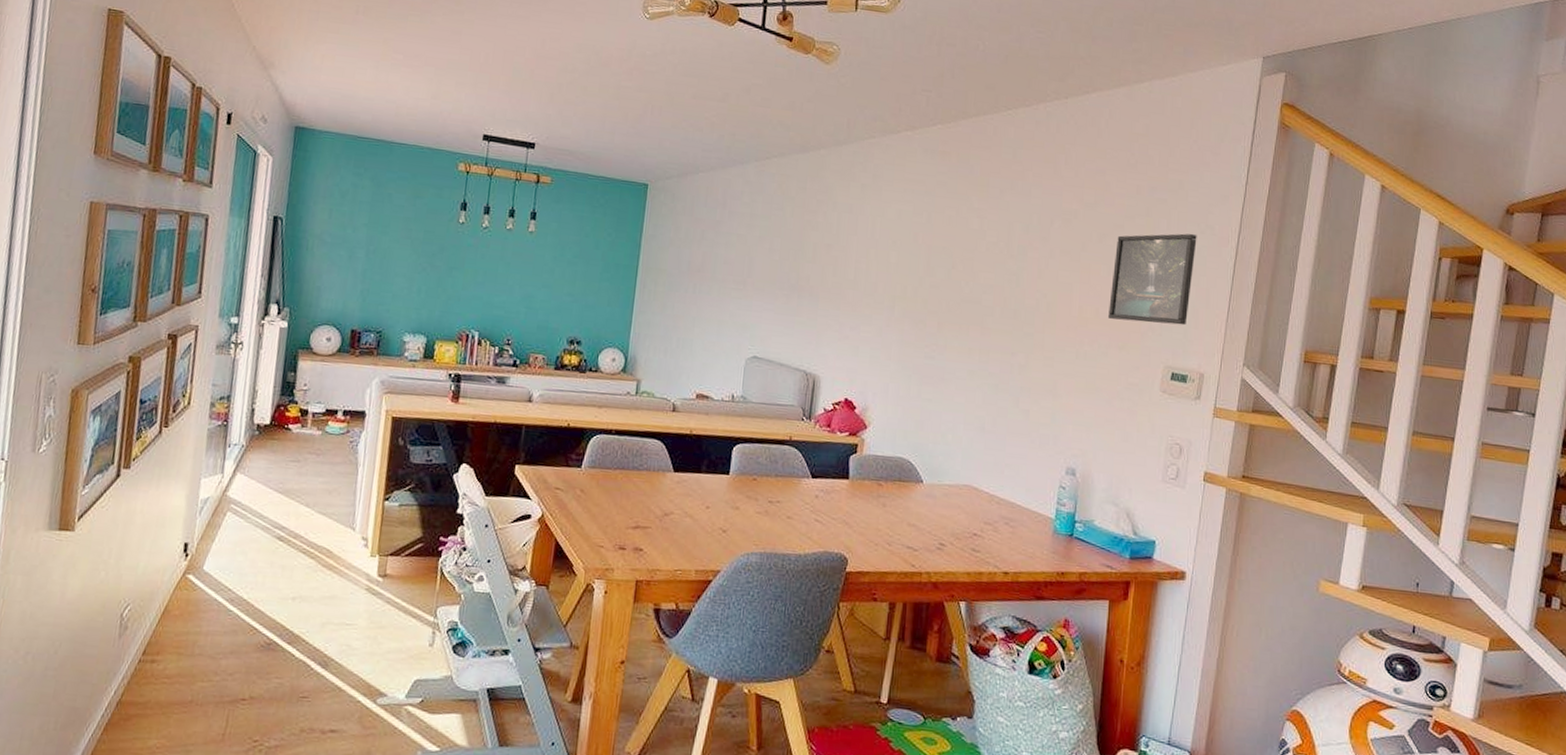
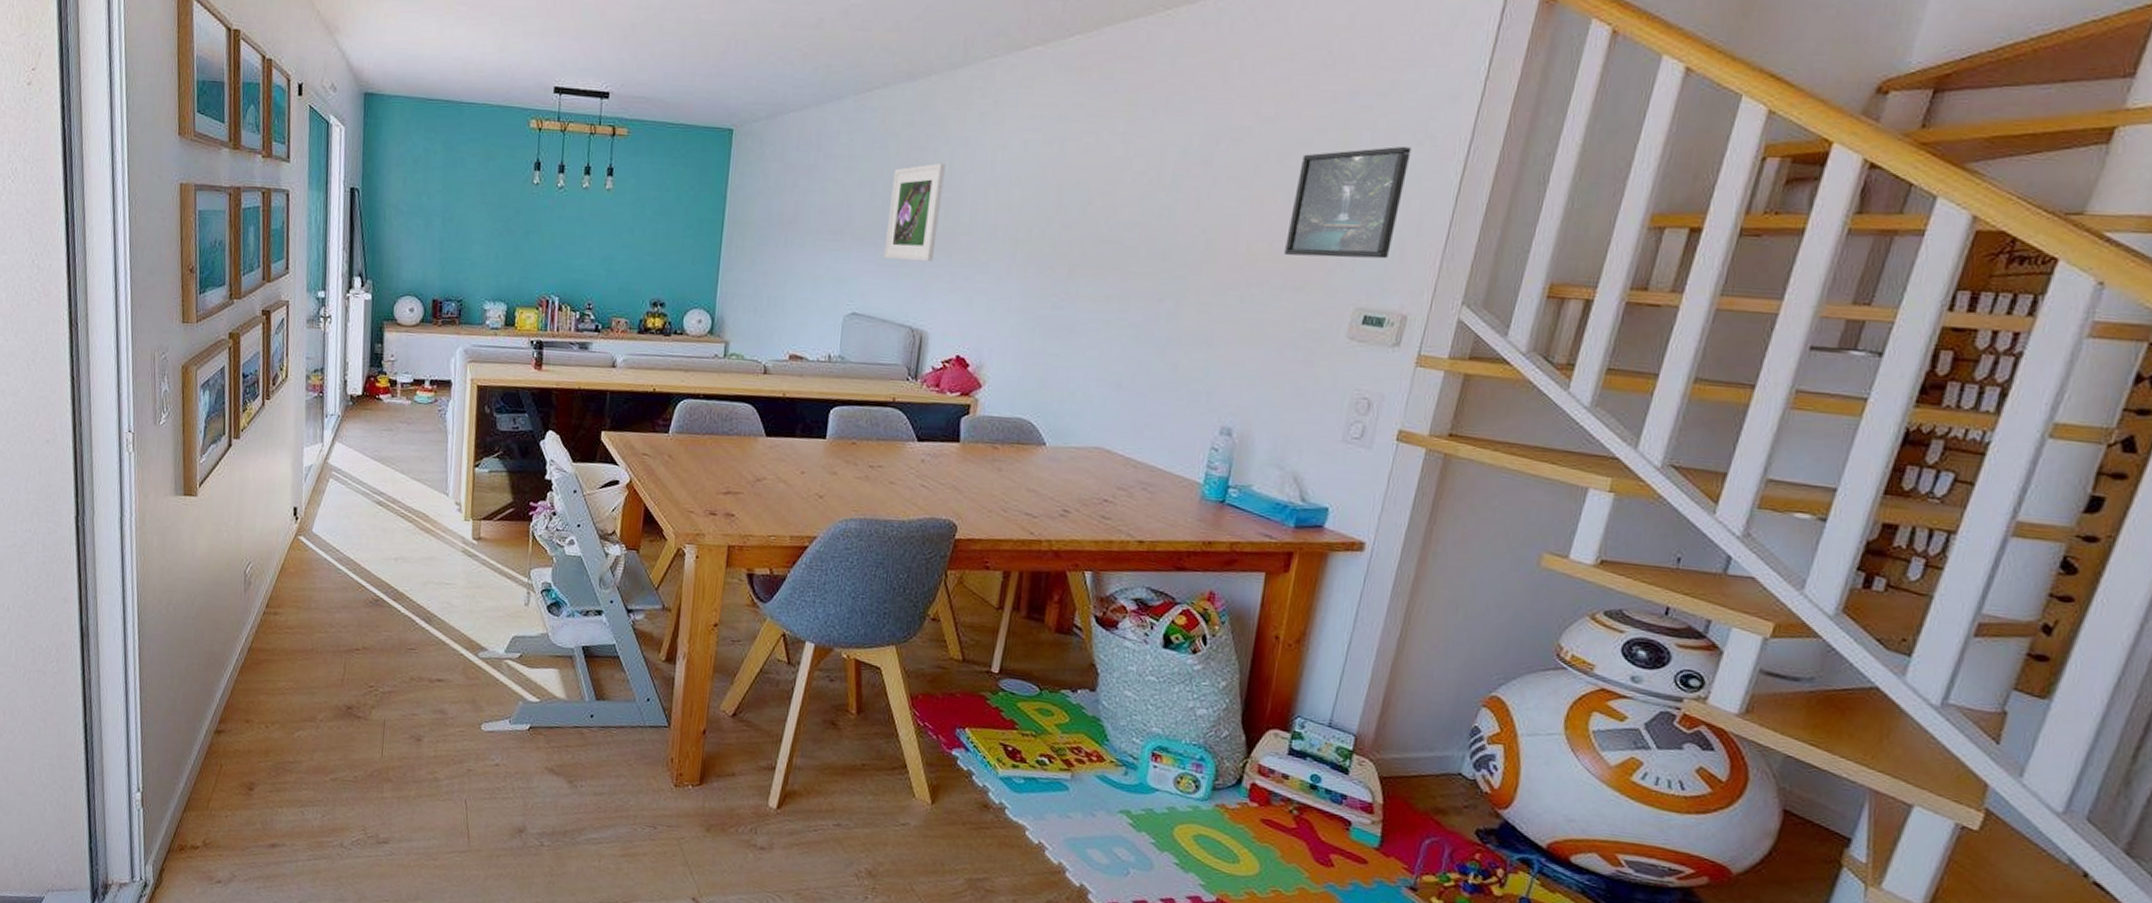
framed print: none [781,225,833,313] -> present [884,162,945,262]

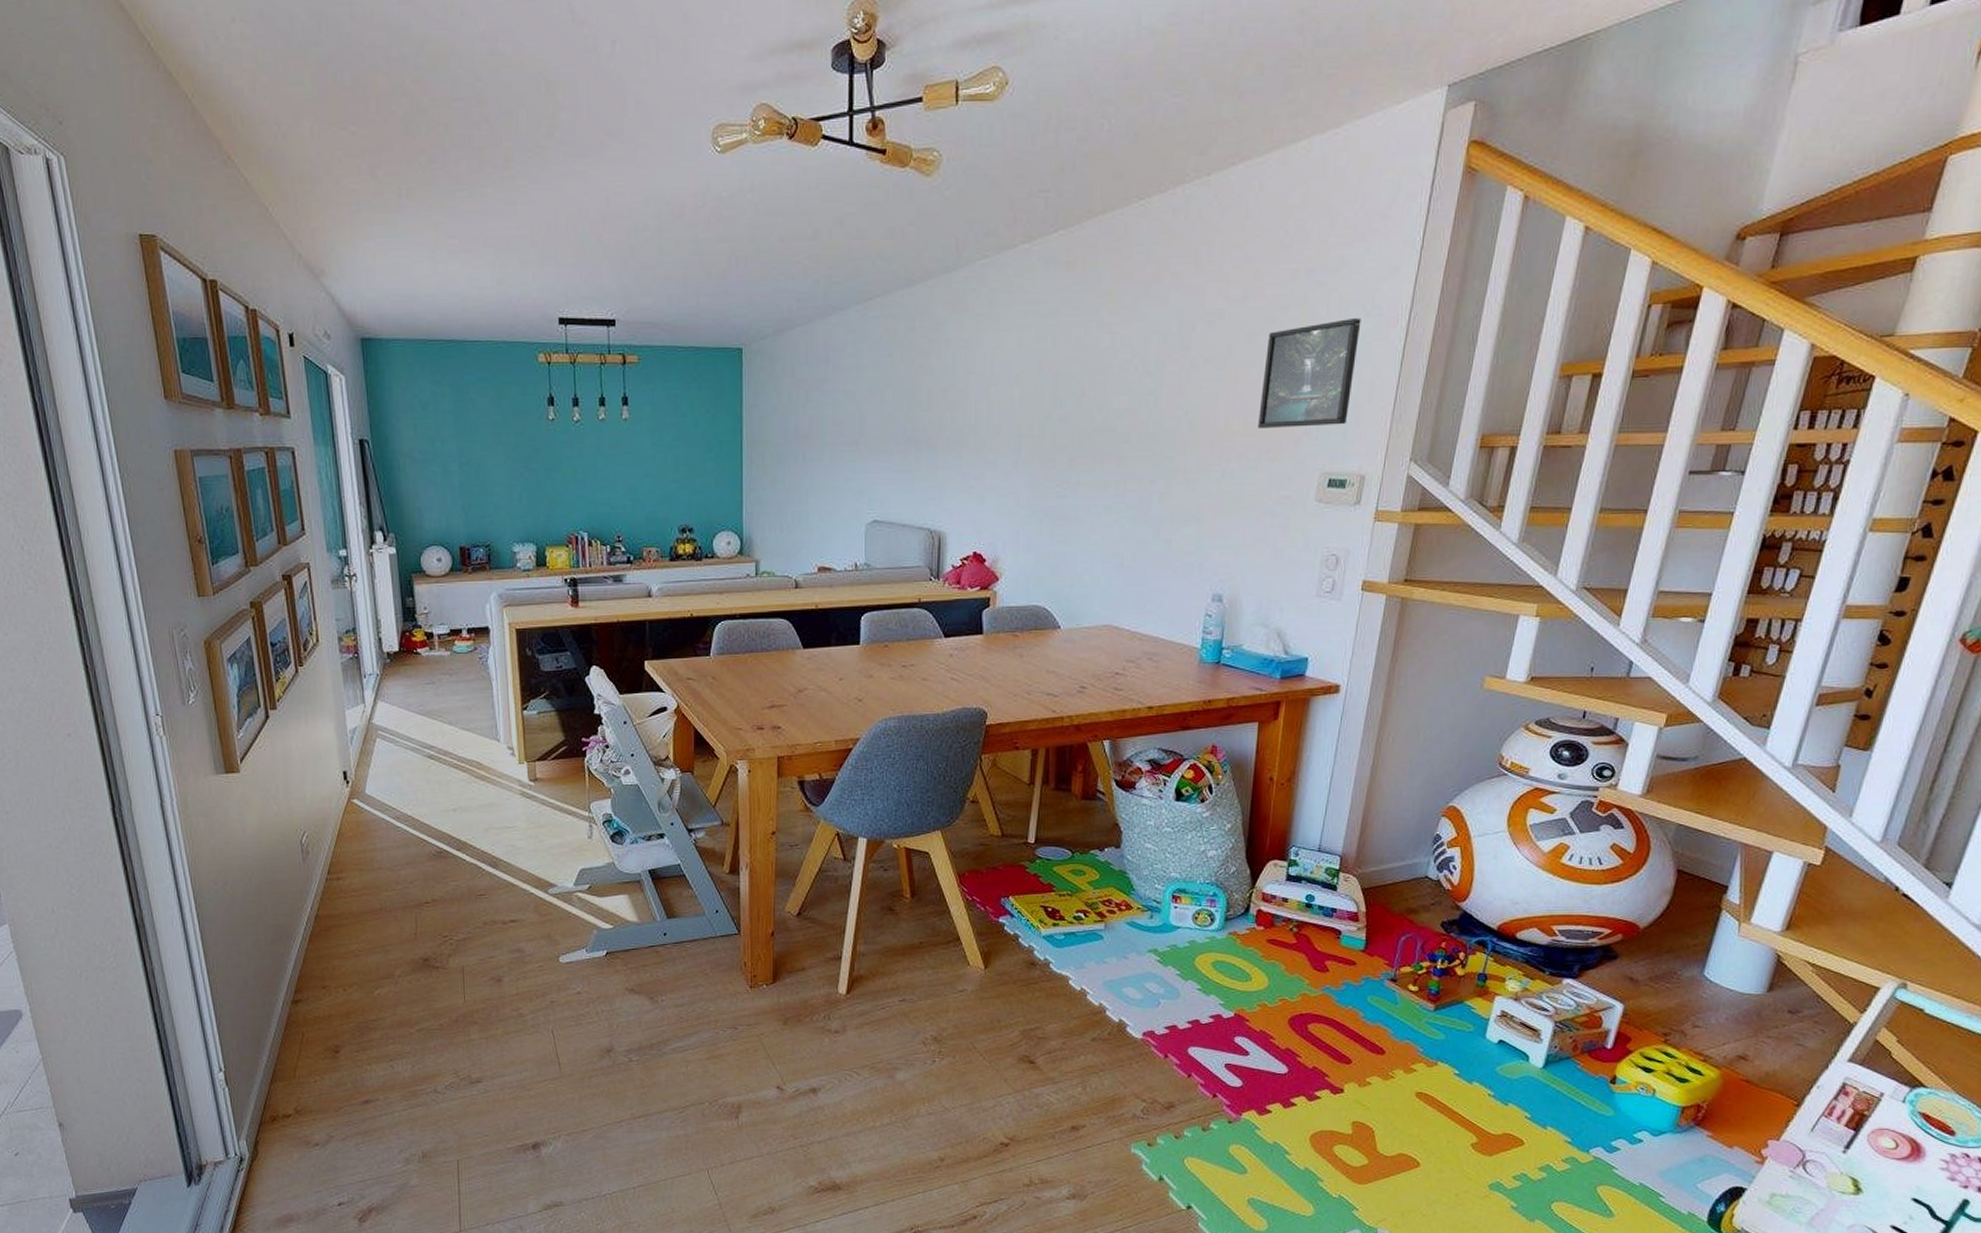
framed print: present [884,162,945,262] -> none [899,366,948,465]

